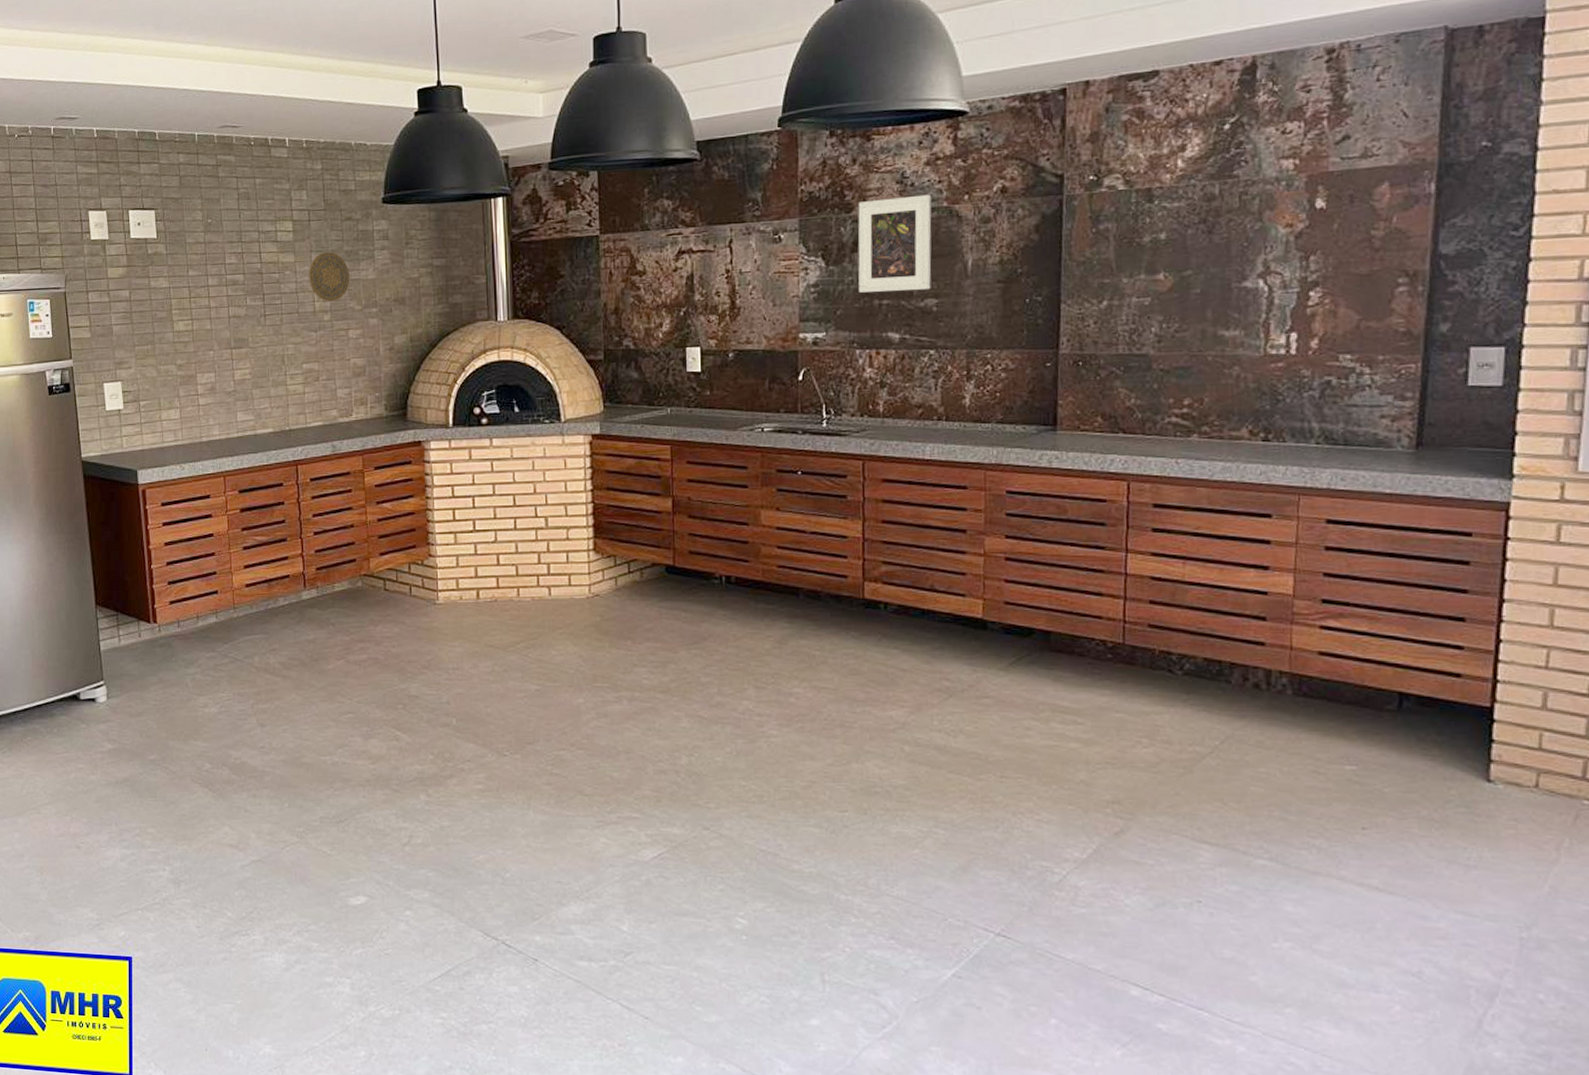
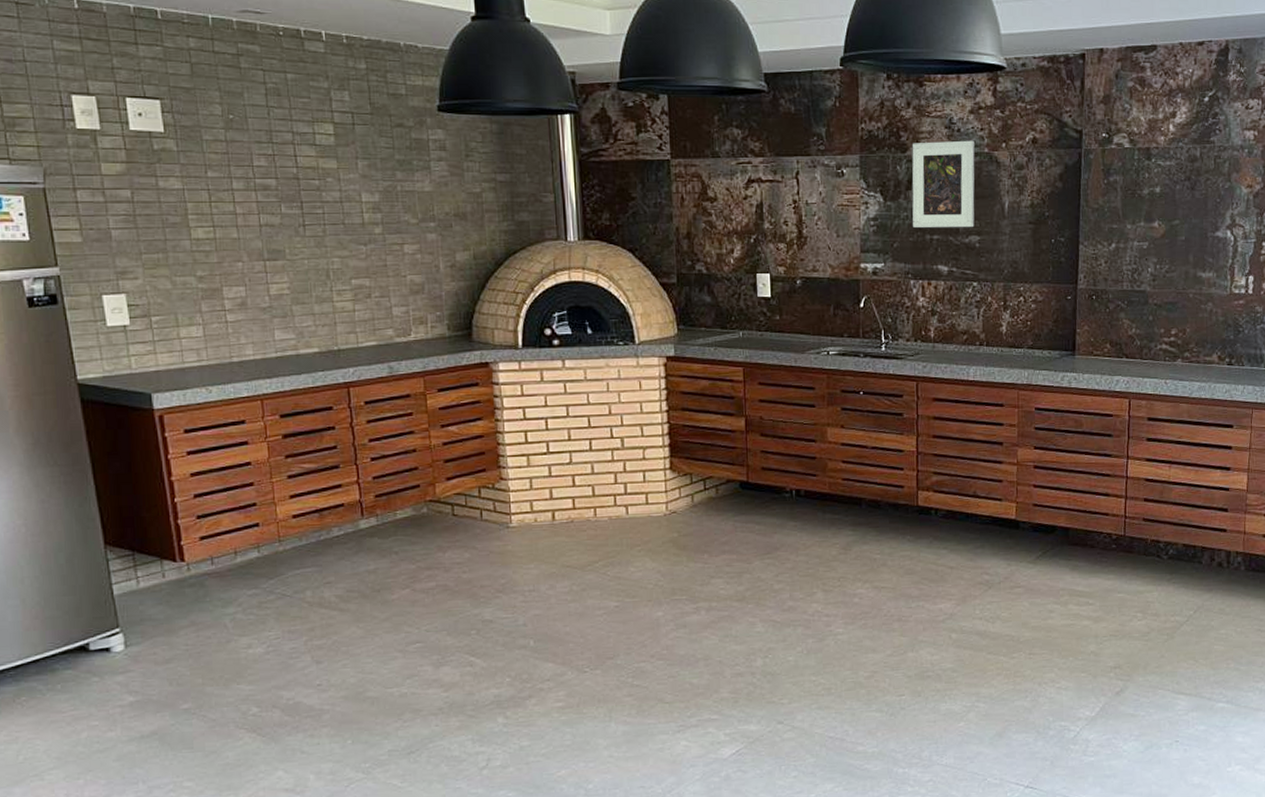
decorative plate: present [309,251,350,302] -> none [354,159,403,214]

